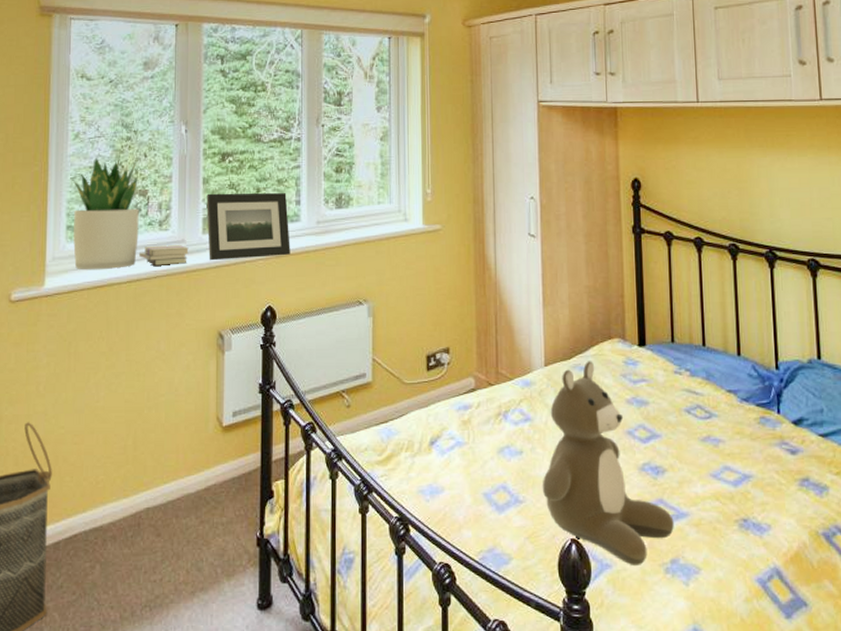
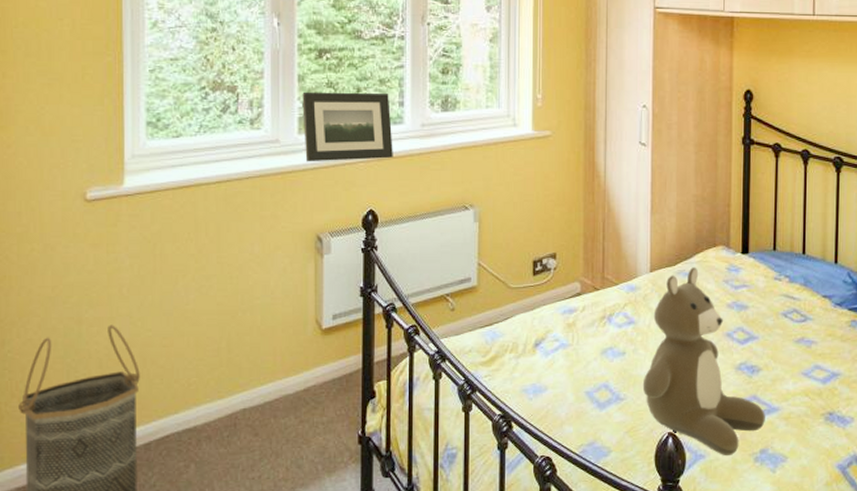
planter: present [72,153,141,271] -> none [151,45,228,170]
books: present [138,245,189,267] -> none [228,145,284,167]

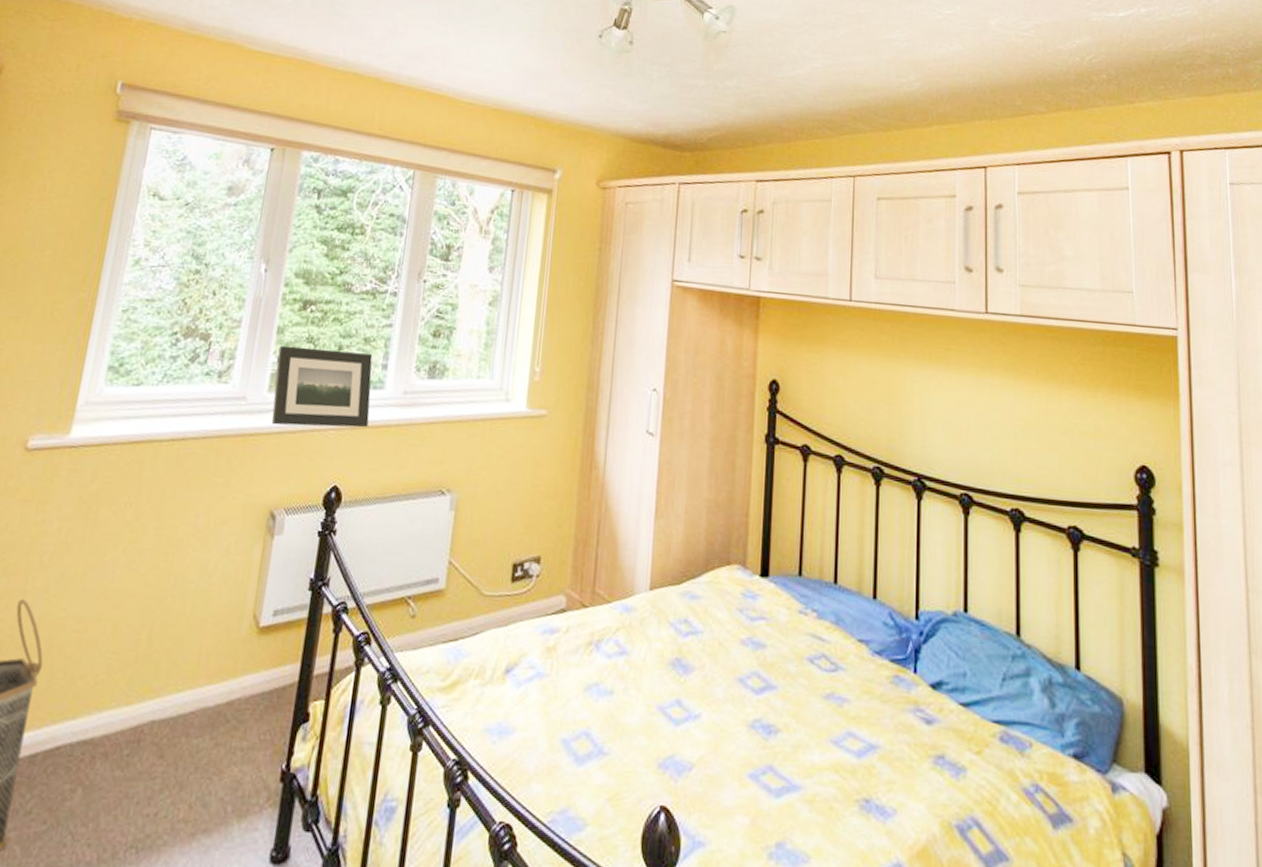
teddy bear: present [642,267,765,456] -> none [631,588,784,848]

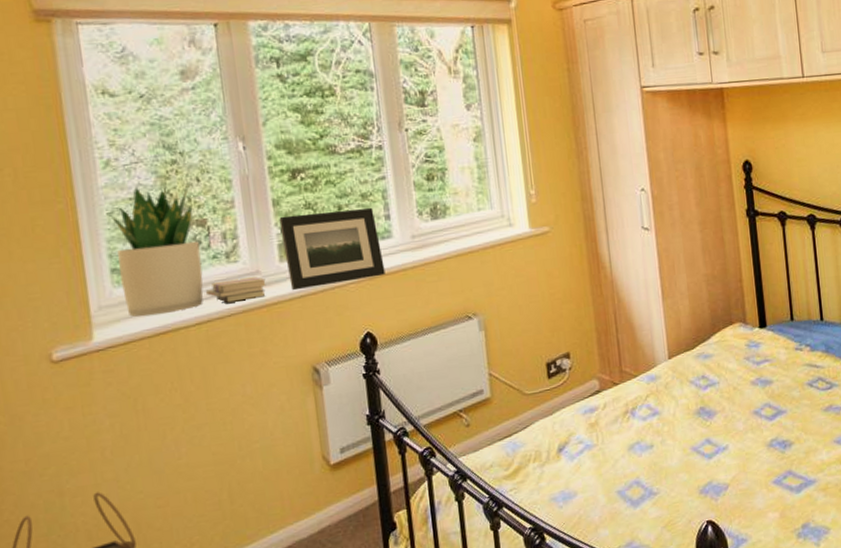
planter: none [110,287,209,423] -> present [109,178,204,318]
books: none [188,399,249,426] -> present [205,277,266,304]

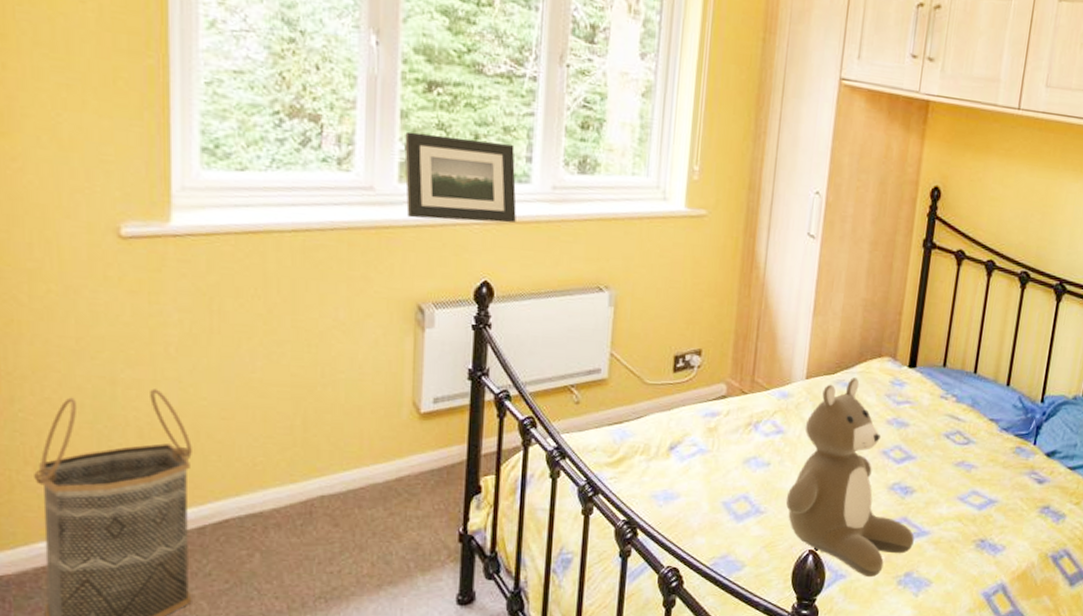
planter: present [109,178,204,318] -> none [208,58,311,213]
books: present [205,277,266,304] -> none [308,188,379,218]
teddy bear: none [674,348,803,537] -> present [785,377,914,578]

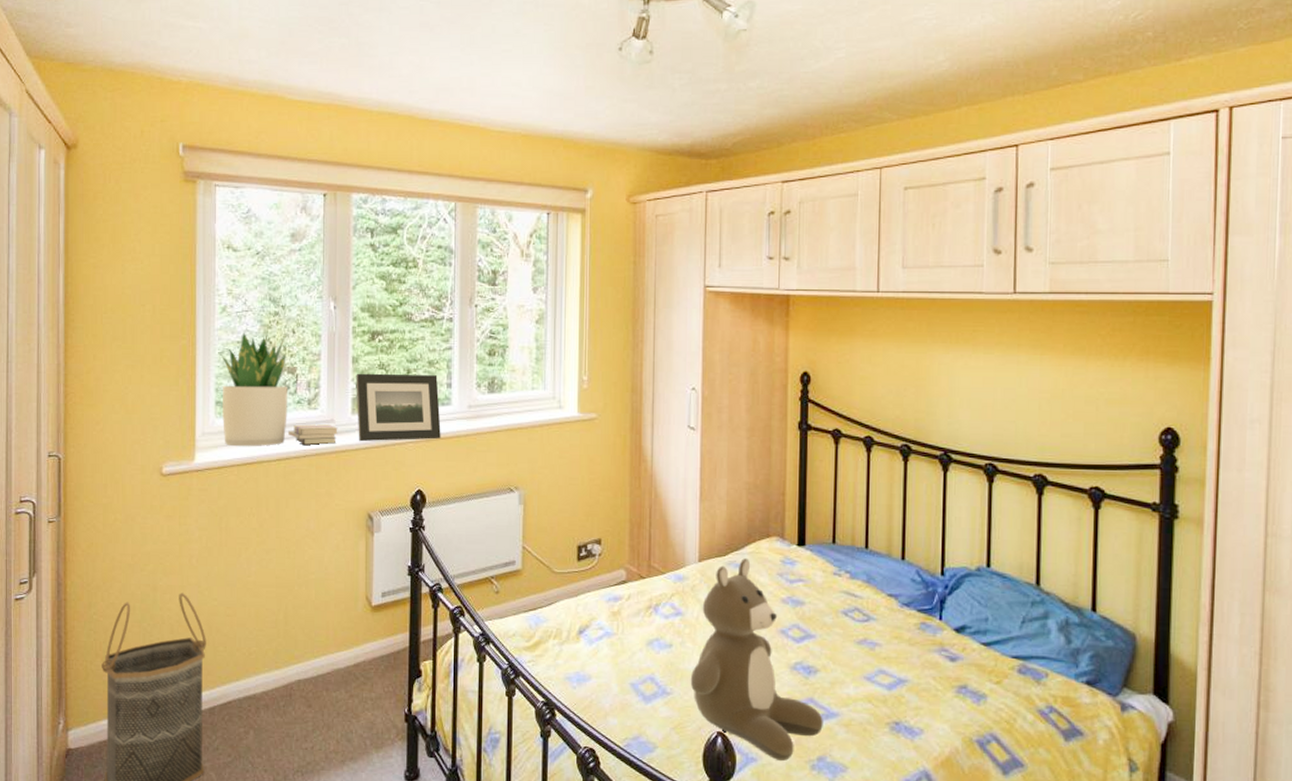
planter: none [208,58,311,213] -> present [220,328,289,447]
books: none [308,188,379,218] -> present [287,424,338,446]

